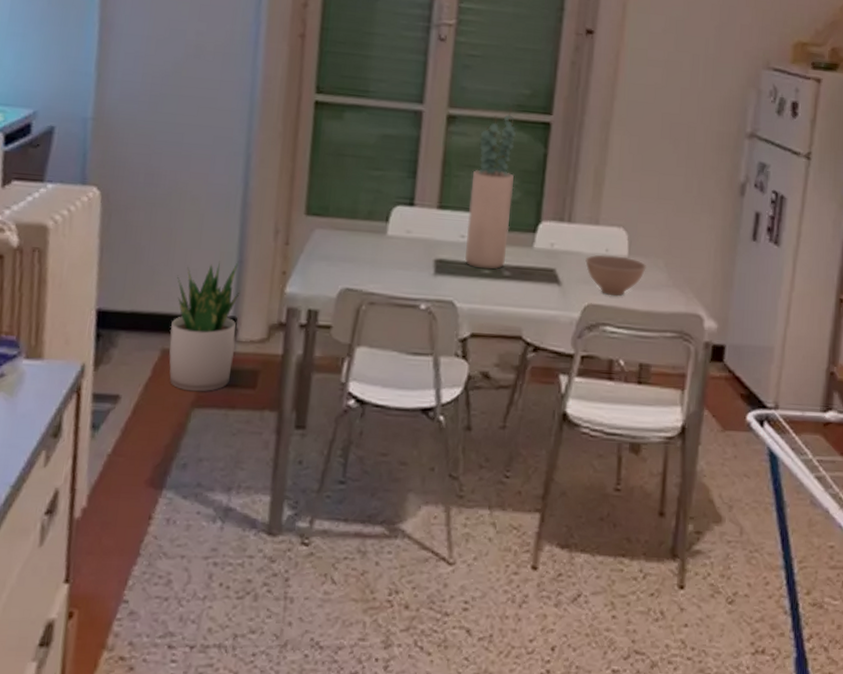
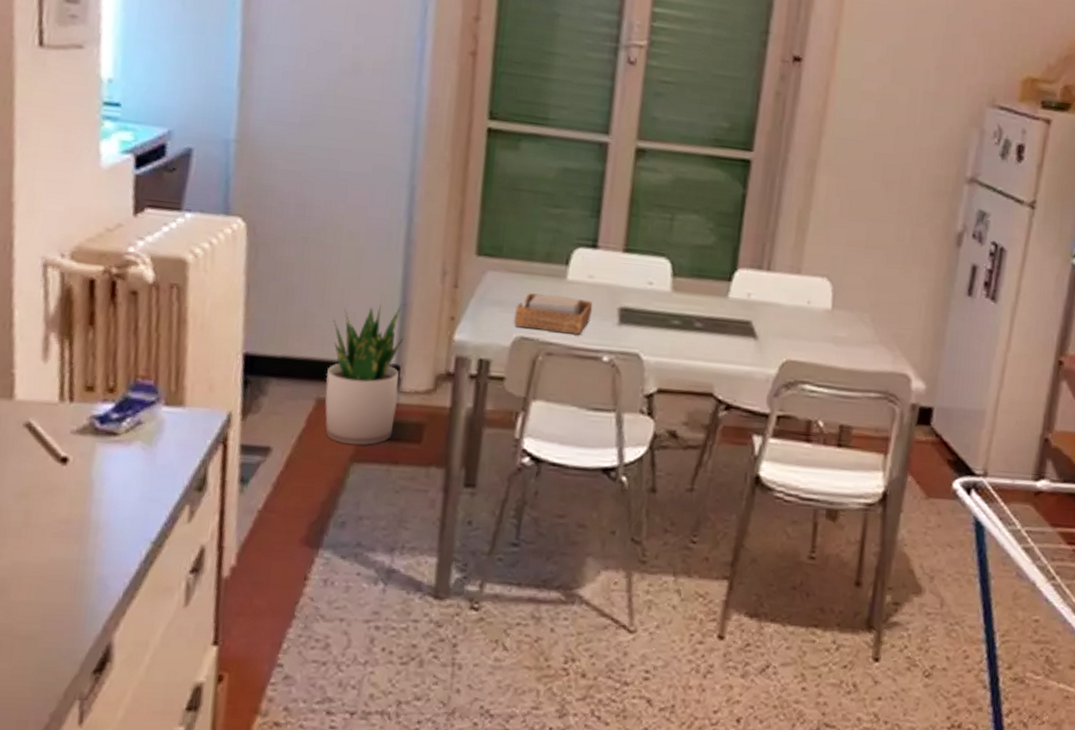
napkin holder: none [339,248,411,285] -> present [514,293,593,335]
vase: present [465,107,517,270] -> none [653,141,714,321]
bowl: present [585,255,646,296] -> none [785,307,851,352]

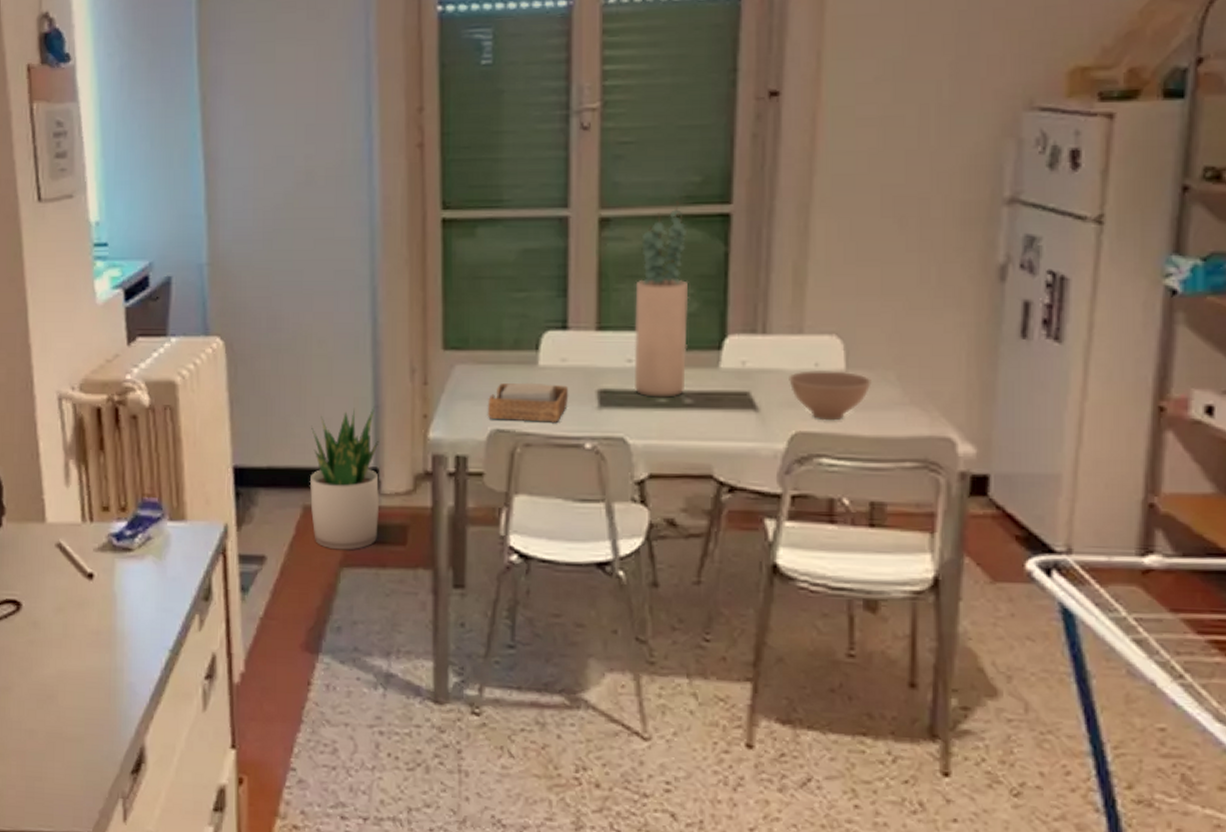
vase: none [653,141,714,321] -> present [634,200,689,398]
bowl: none [785,307,851,352] -> present [789,370,872,421]

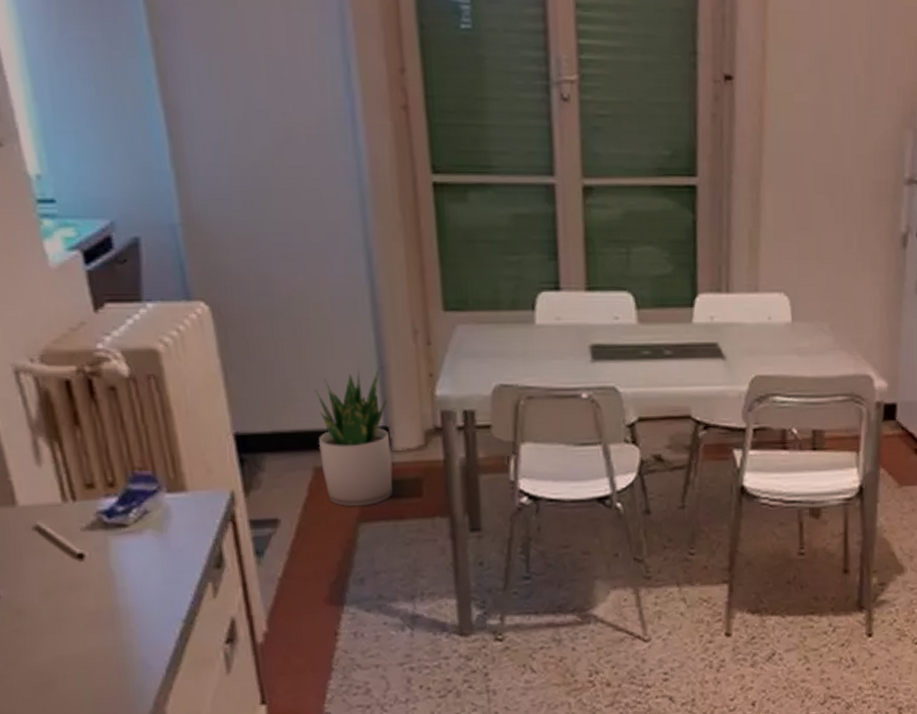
napkin holder: present [487,382,569,422] -> none [490,340,565,376]
vase: present [634,200,689,398] -> none [618,171,665,350]
bowl: present [789,370,872,421] -> none [748,323,811,365]

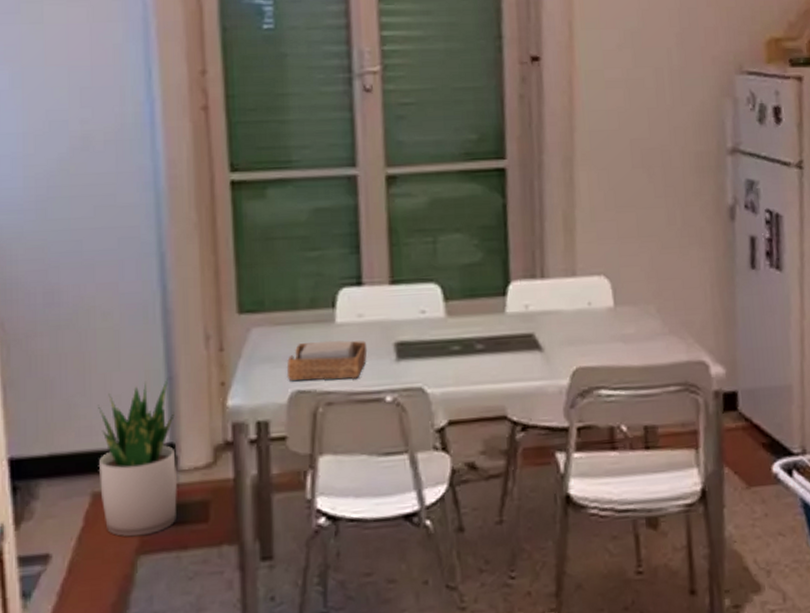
napkin holder: none [490,340,565,376] -> present [286,340,368,381]

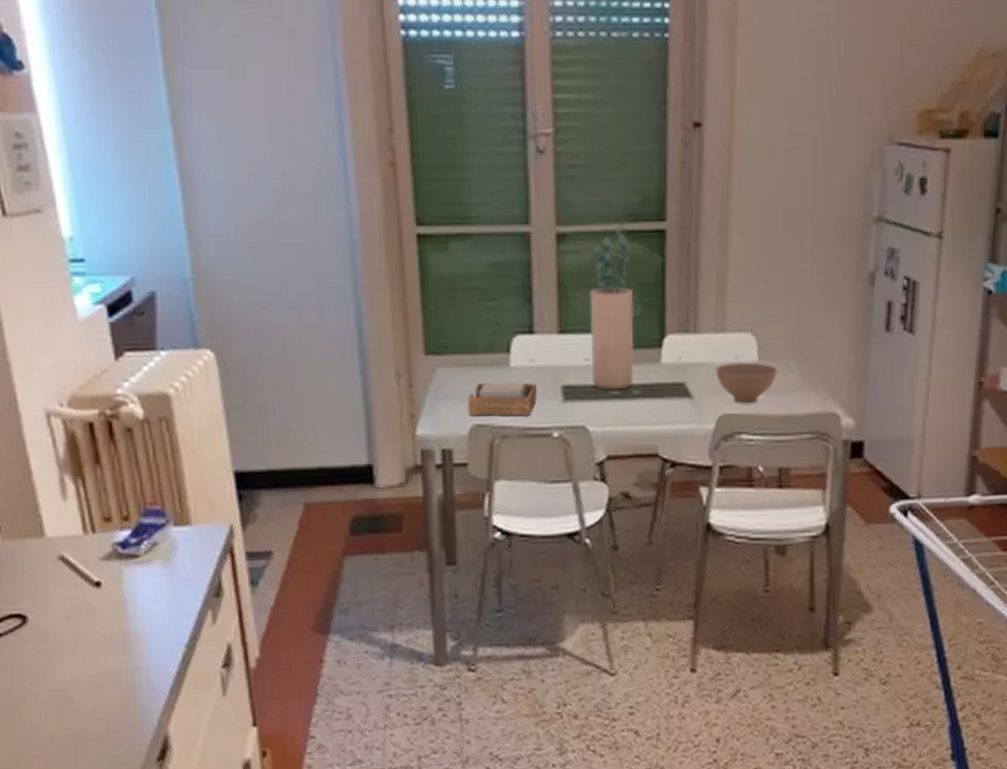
planter: present [98,378,178,537] -> none [307,409,376,541]
vase: none [424,156,476,346] -> present [590,217,634,390]
bowl: none [567,308,637,355] -> present [715,362,778,404]

